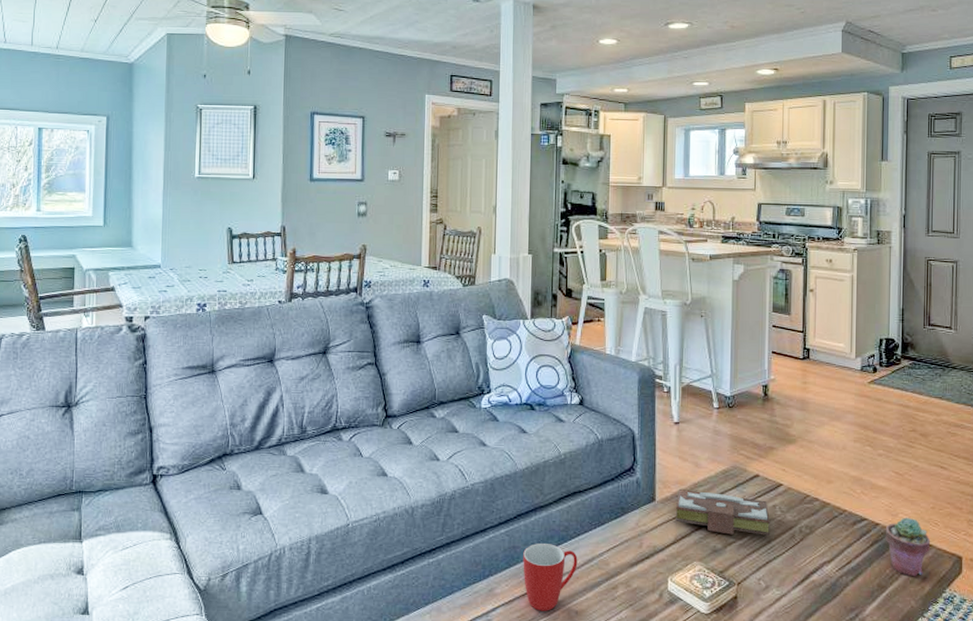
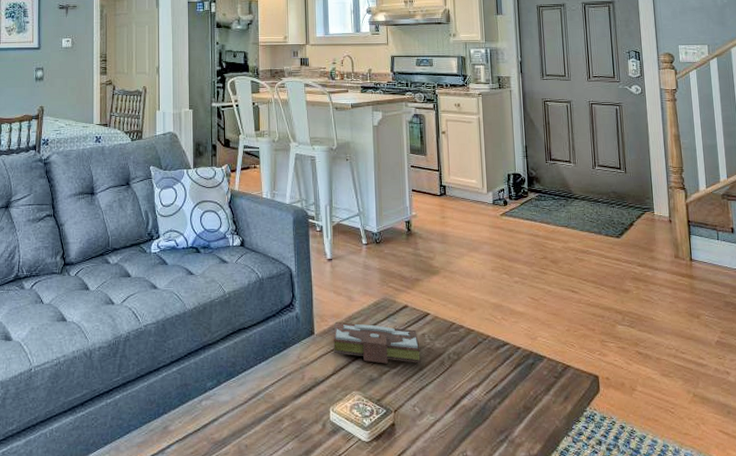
mug: present [523,543,578,611] -> none [194,380,245,446]
potted succulent: present [885,517,931,577] -> none [526,340,569,398]

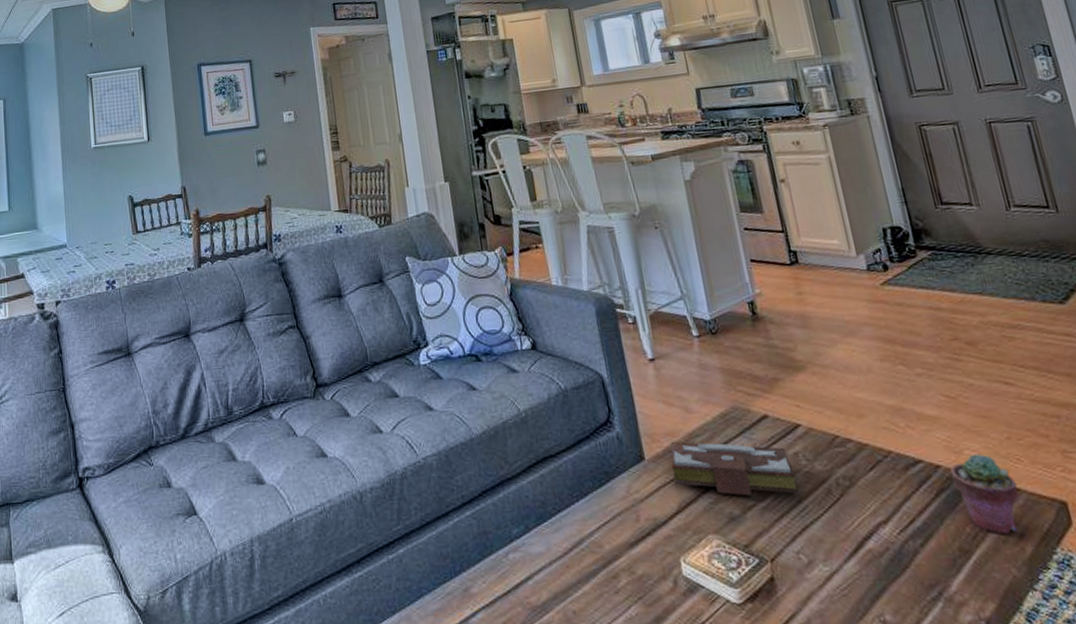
potted succulent: none [526,340,569,398] -> present [950,453,1019,535]

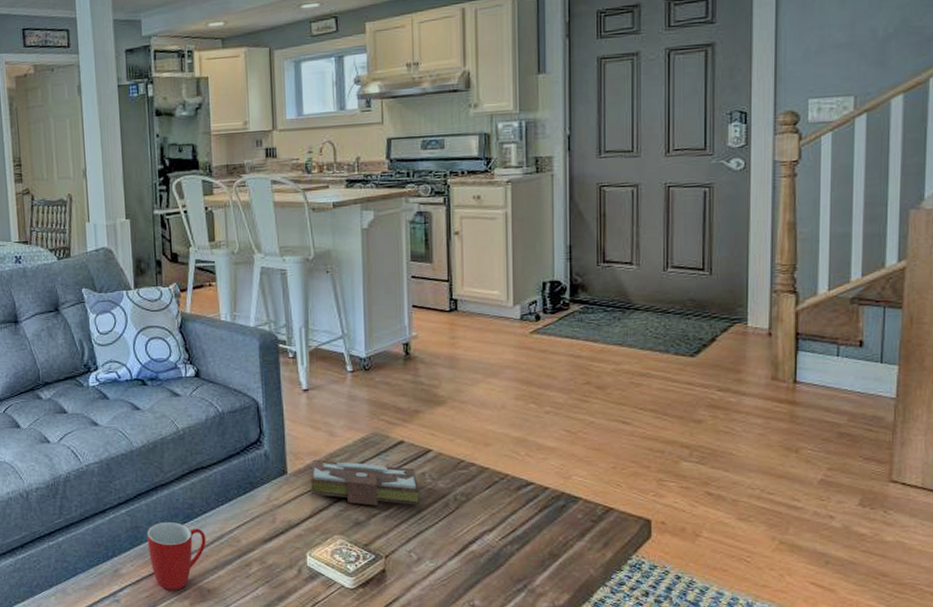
mug: none [496,525,565,613] -> present [147,522,206,590]
potted succulent: present [950,453,1019,535] -> none [556,479,612,544]

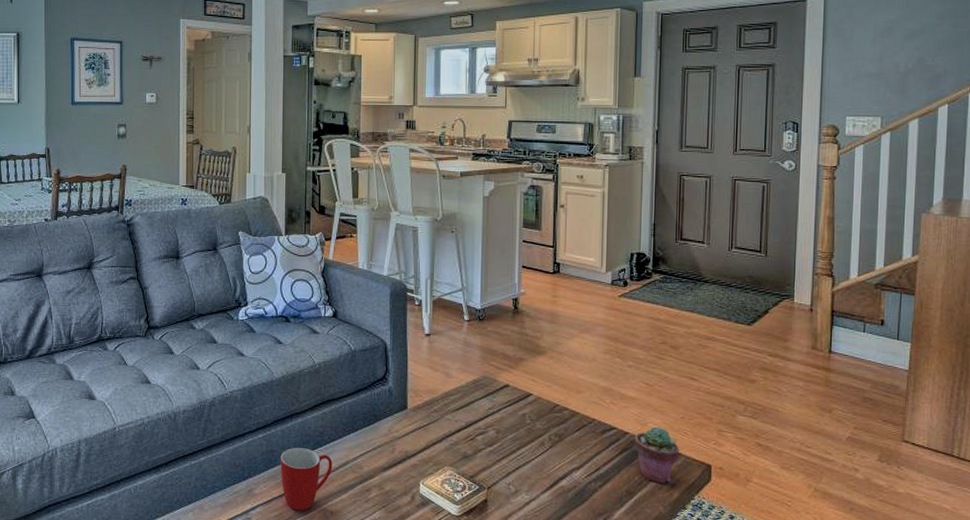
book: present [311,459,419,506] -> none [427,397,519,443]
potted succulent: none [556,479,612,544] -> present [634,426,680,484]

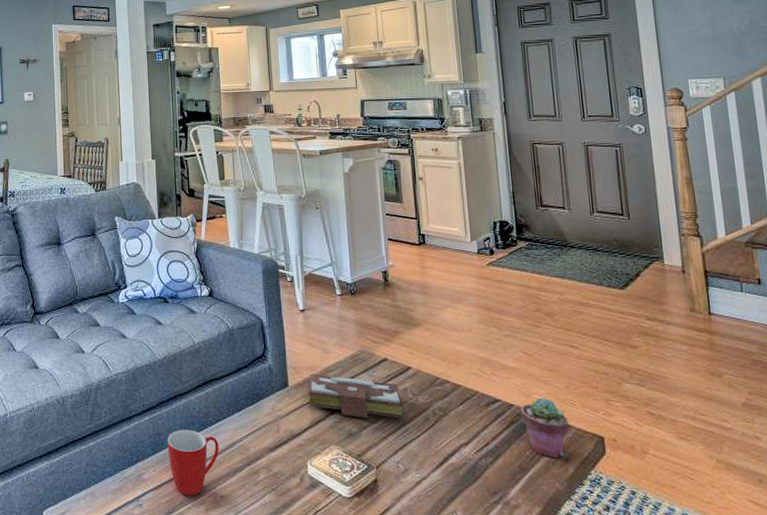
book: none [427,397,519,443] -> present [309,374,403,419]

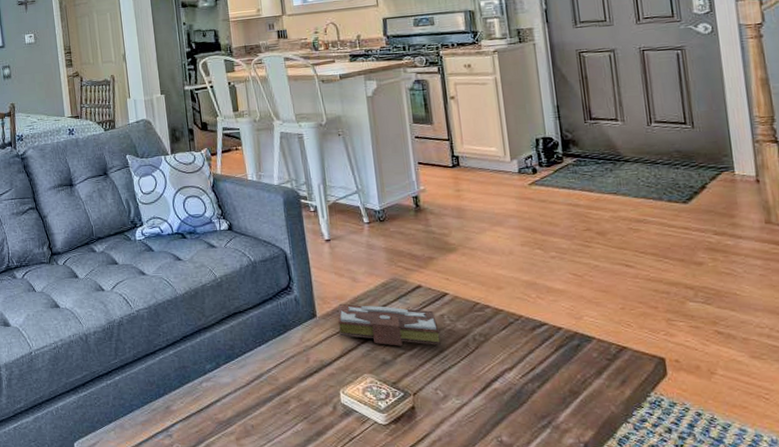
mug: present [167,430,219,496] -> none [193,362,248,426]
potted succulent: present [520,397,570,459] -> none [569,319,626,381]

